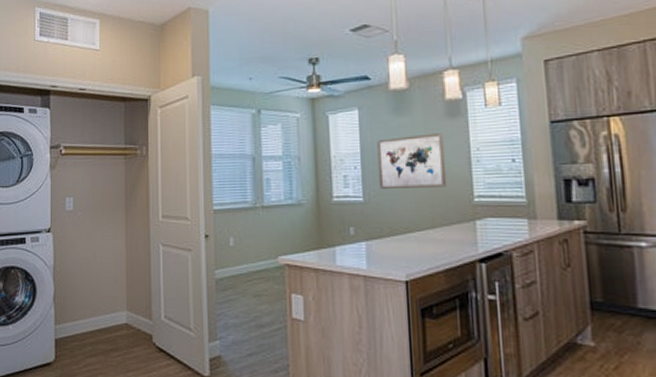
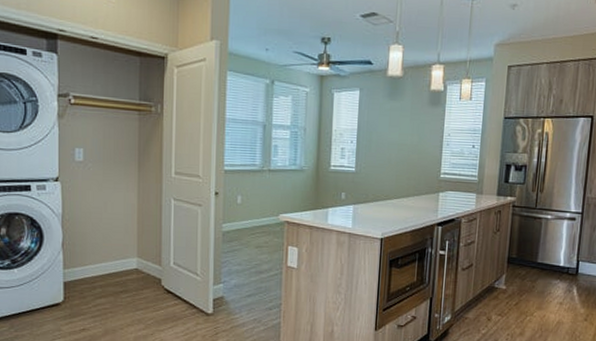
wall art: present [377,133,447,189] -> none [369,118,424,164]

